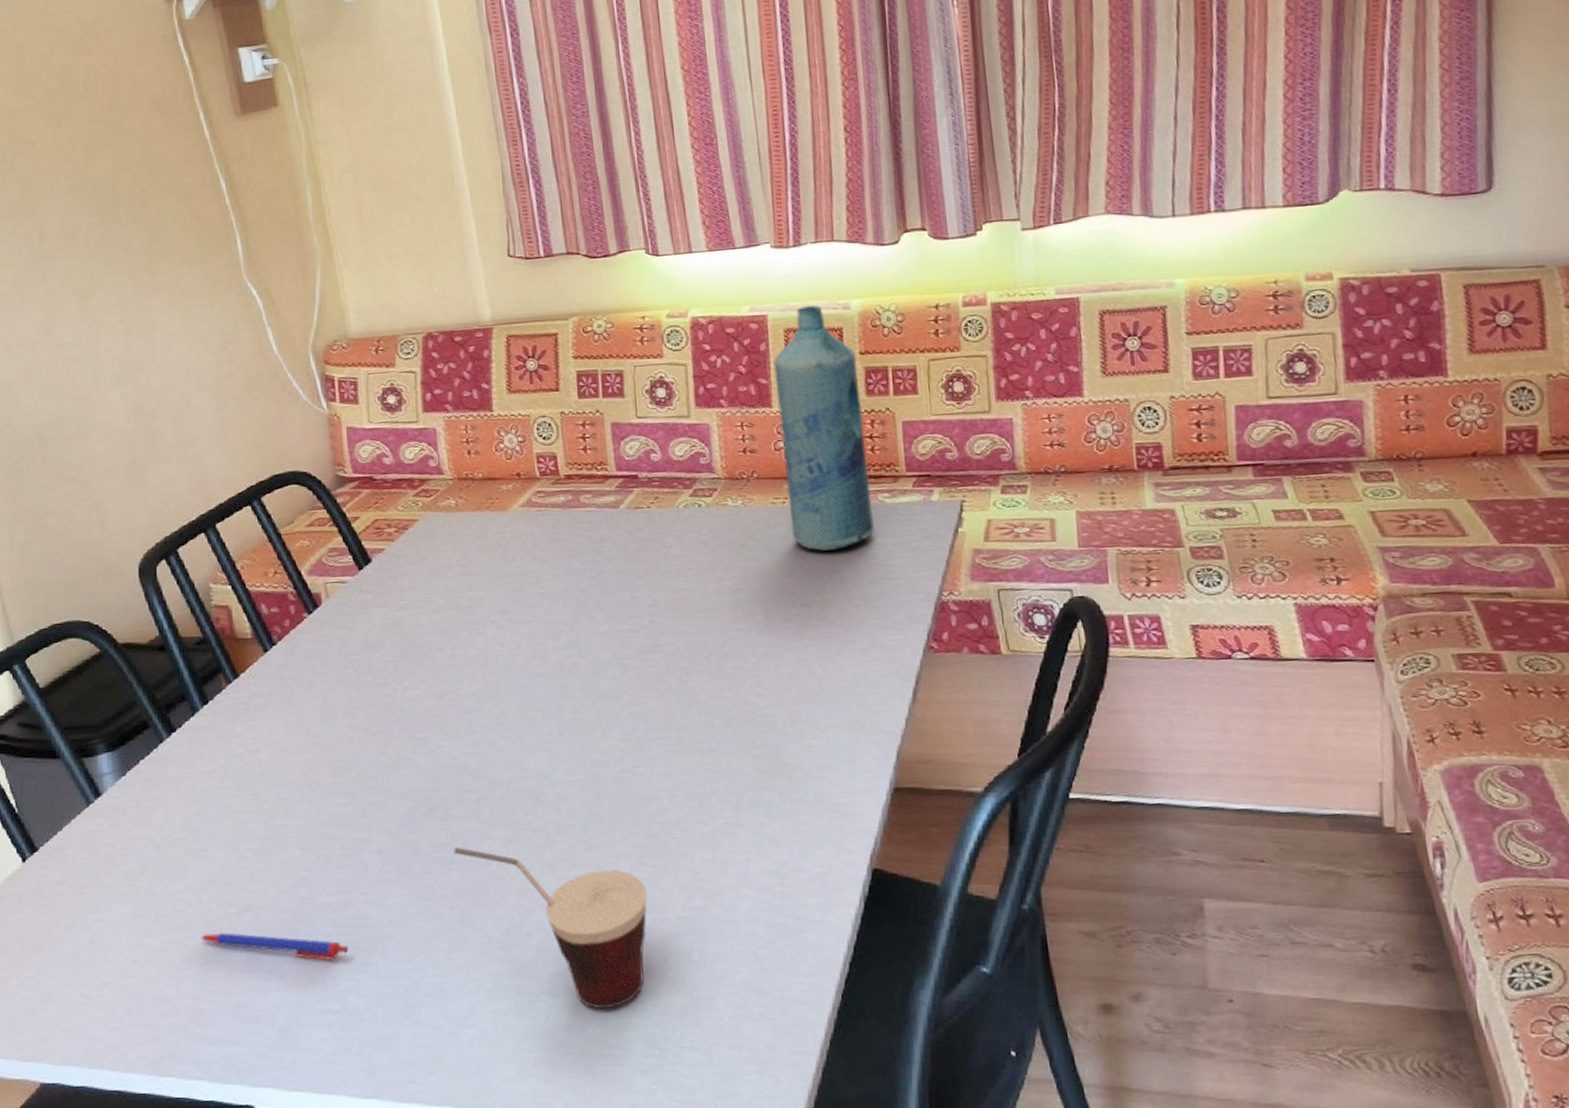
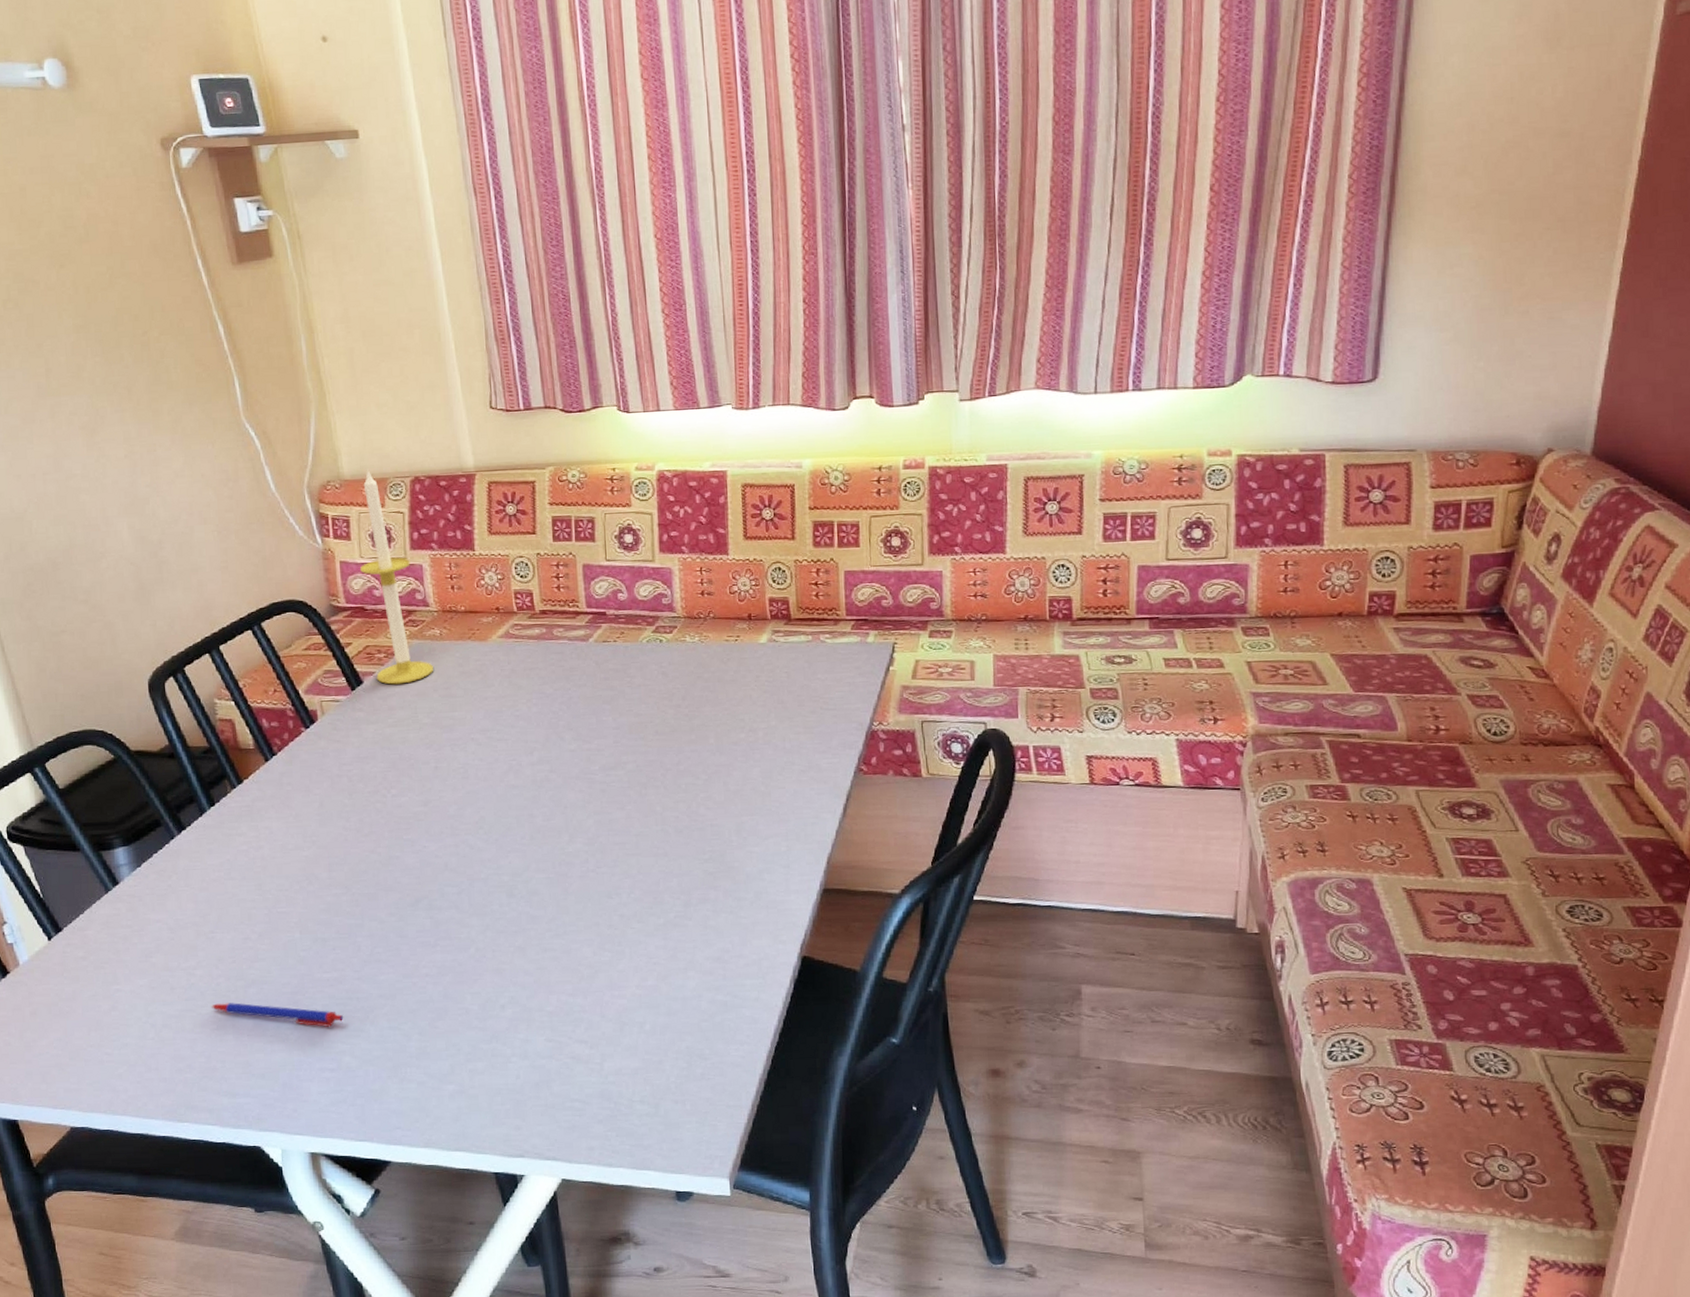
candle: none [369,326,448,563] -> present [360,469,433,685]
cup: present [454,846,648,1009] -> none [437,932,607,1070]
bottle: present [773,304,875,551] -> none [731,463,816,684]

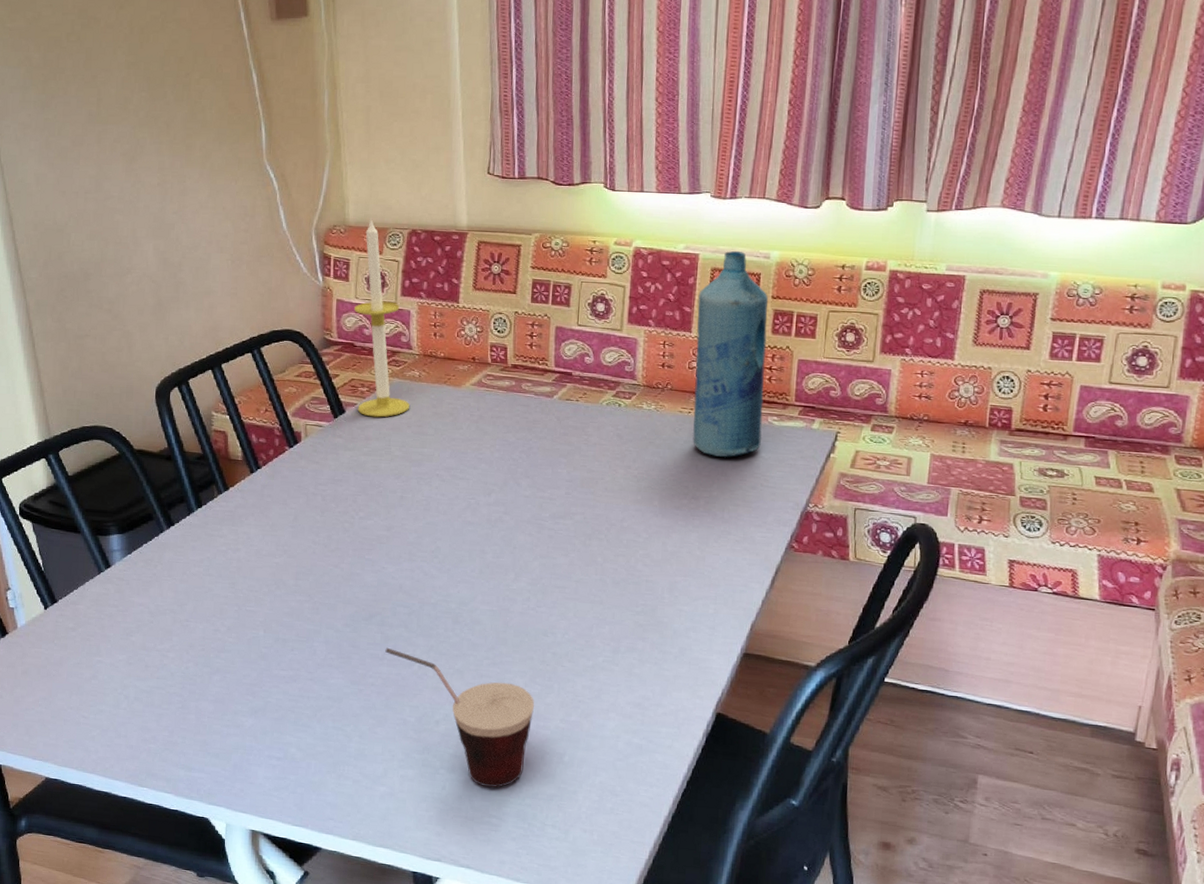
pen: present [210,1003,344,1027] -> none [178,685,294,719]
cup: none [437,932,607,1070] -> present [385,647,535,788]
bottle: none [731,463,816,684] -> present [692,250,769,458]

